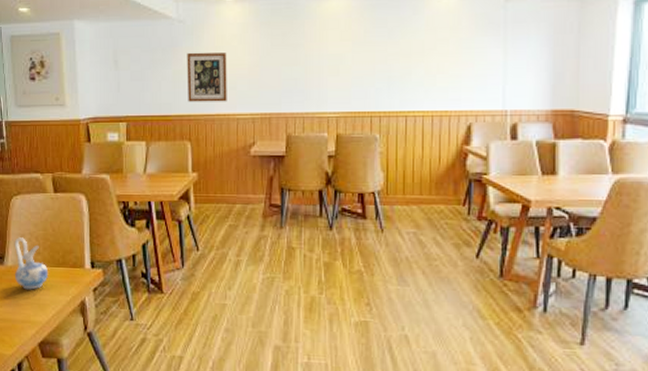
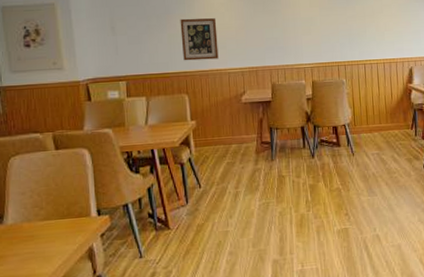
ceramic pitcher: present [14,237,48,290] -> none [14,195,52,245]

